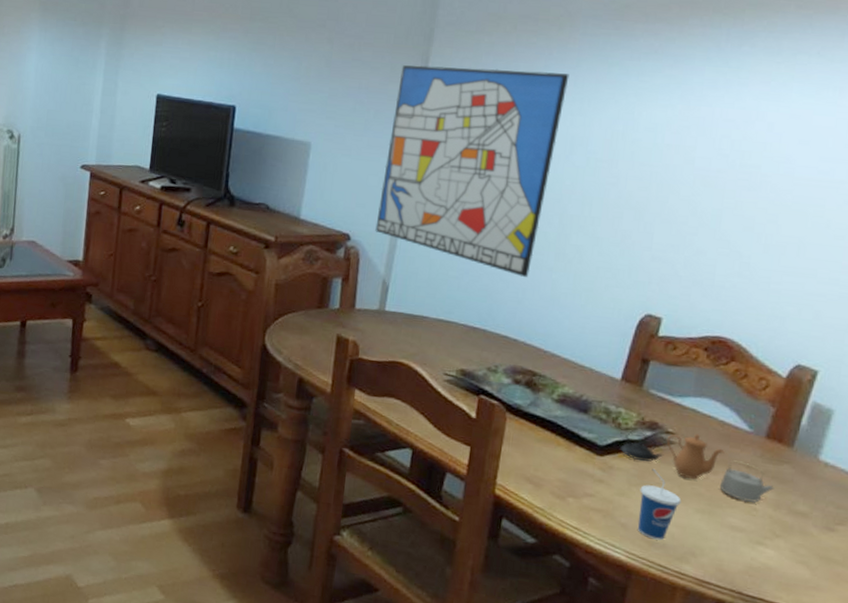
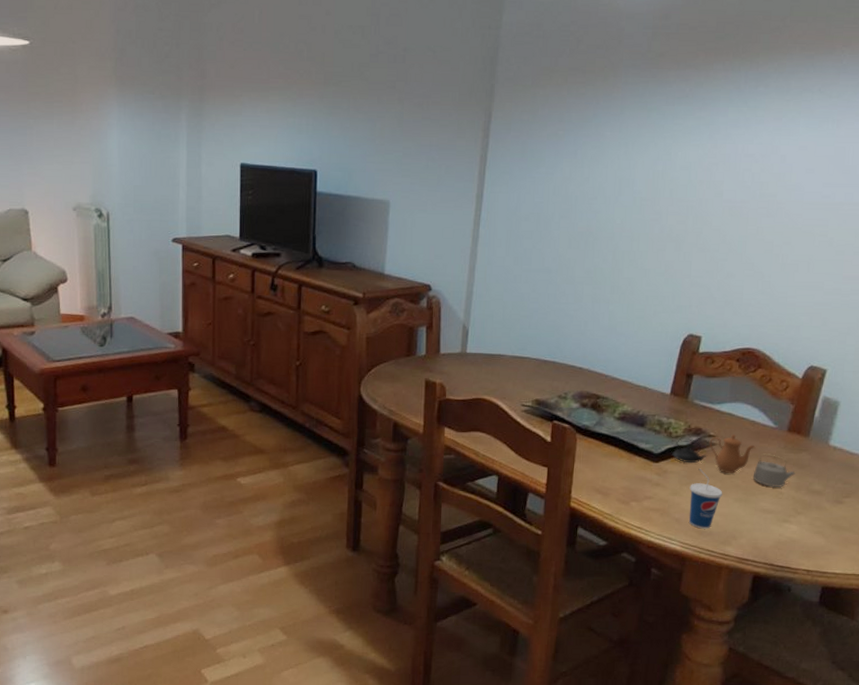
wall art: present [375,65,570,277] -> none [453,120,615,311]

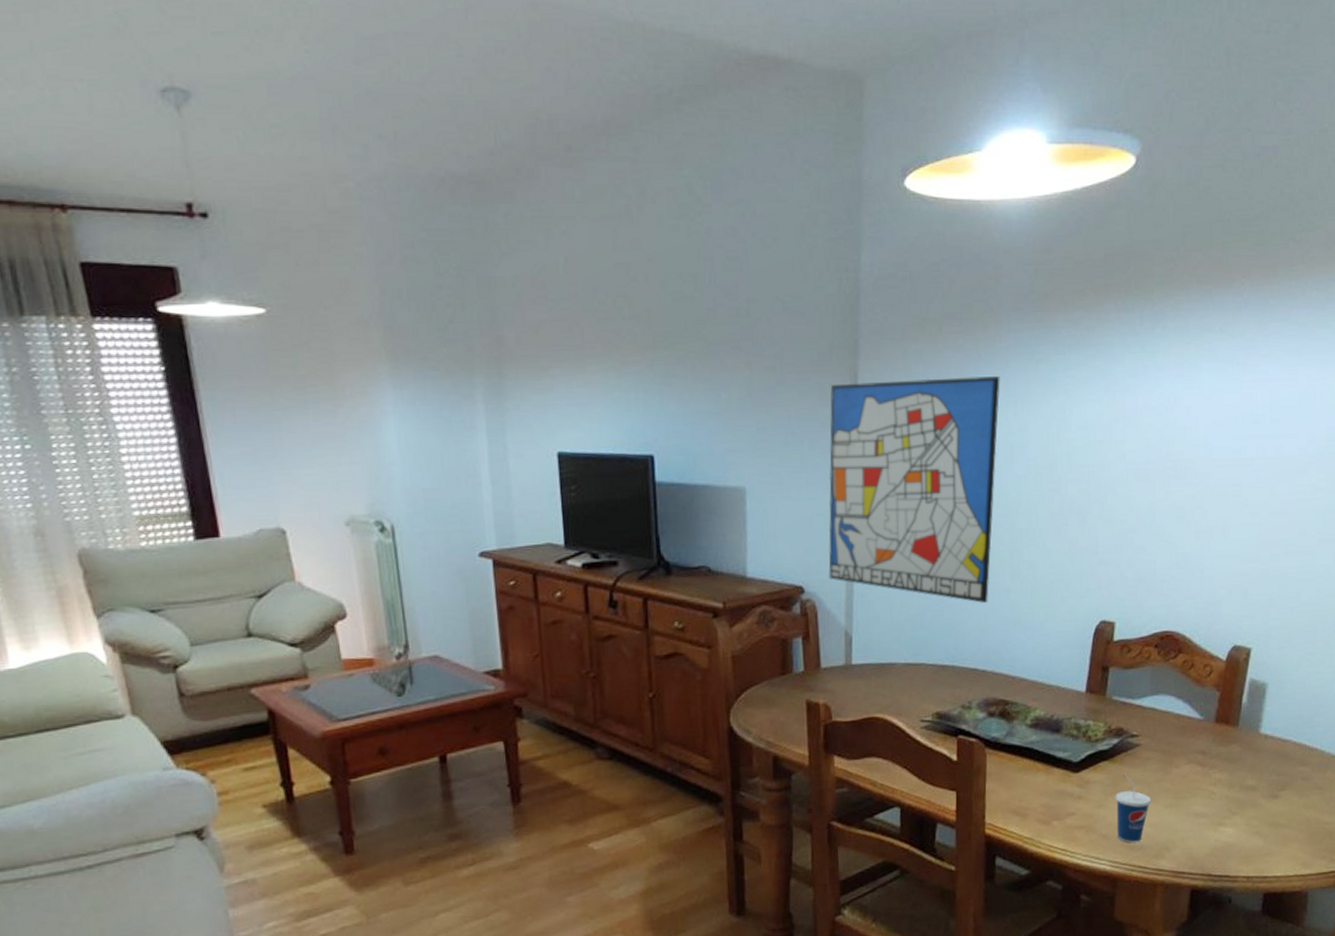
wall art: none [453,120,615,311] -> present [828,376,1000,603]
teapot: present [672,434,795,488] -> none [1093,731,1227,788]

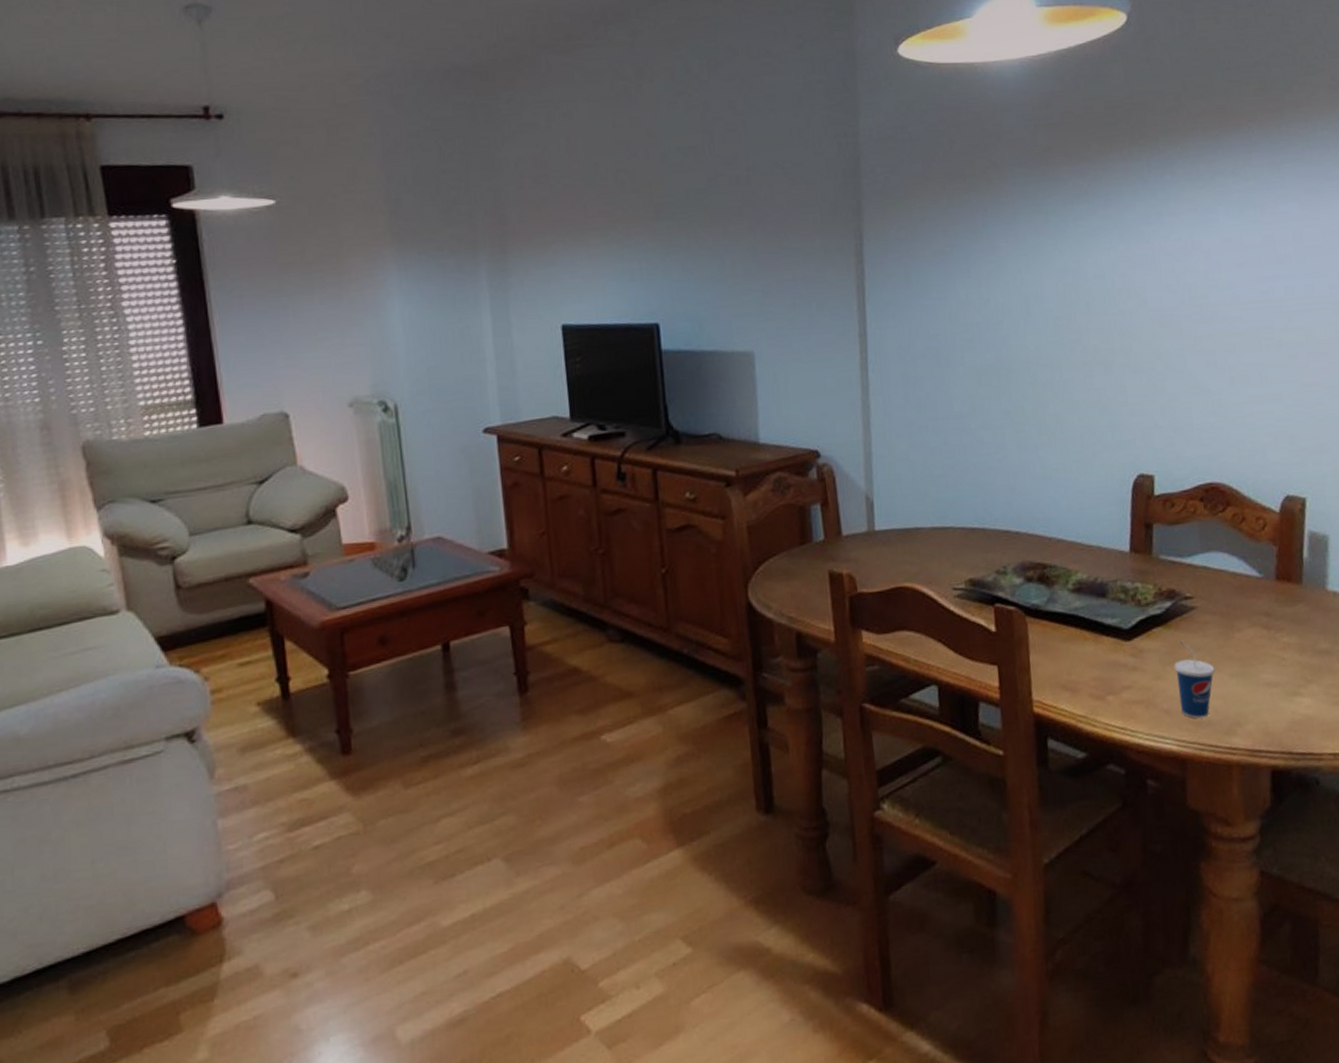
wall art: present [828,376,1000,603] -> none [835,230,1016,461]

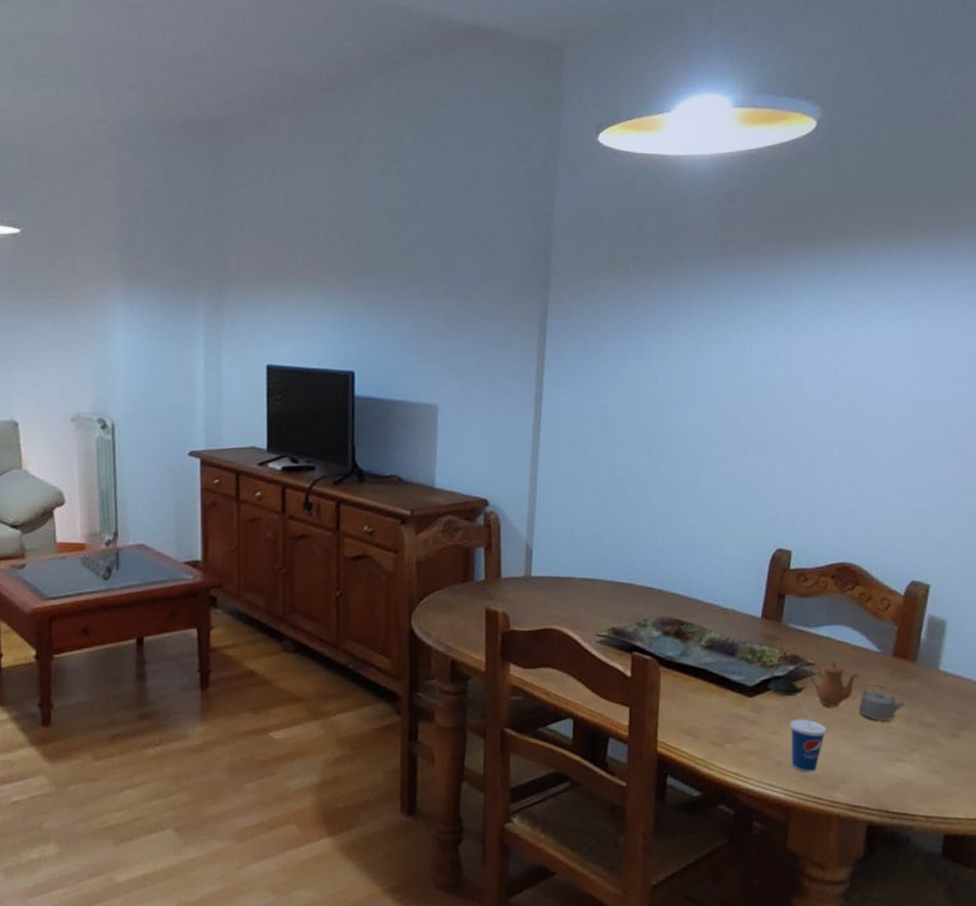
teapot: none [1145,592,1296,654] -> present [768,661,905,722]

